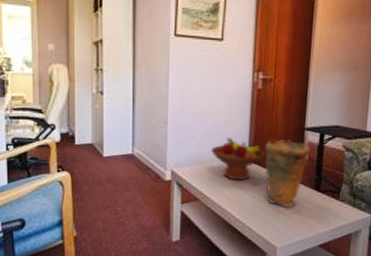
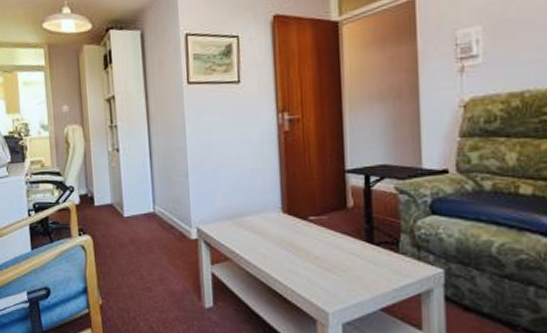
fruit bowl: present [211,137,265,181] -> none [239,187,301,236]
vase: present [265,139,310,208] -> none [300,185,355,265]

